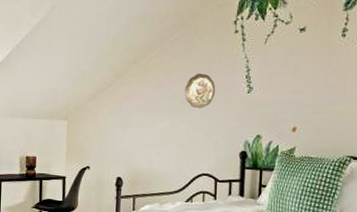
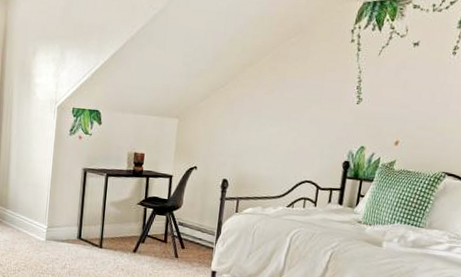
decorative plate: present [185,73,216,109] -> none [296,80,327,117]

